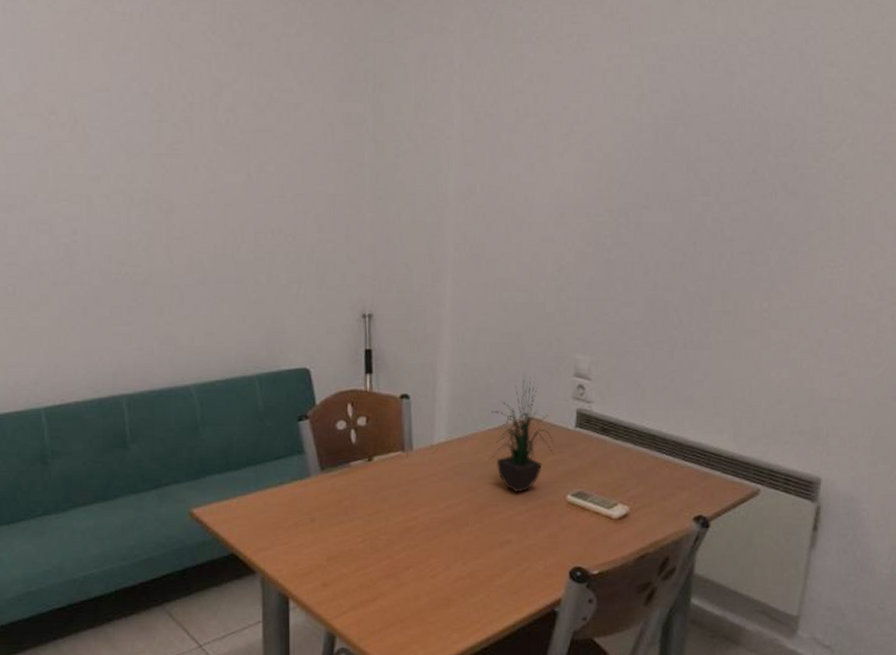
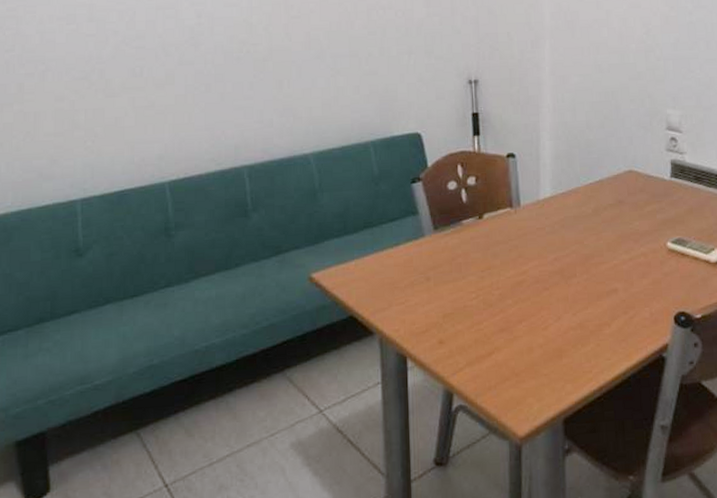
potted plant: present [491,373,555,493] -> none [592,129,653,243]

